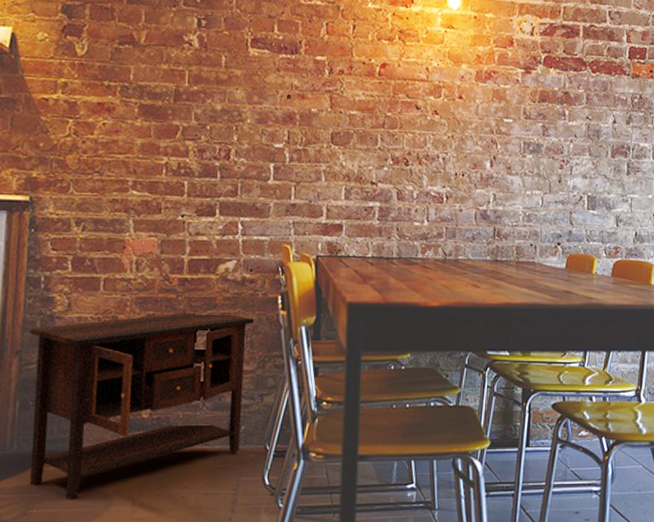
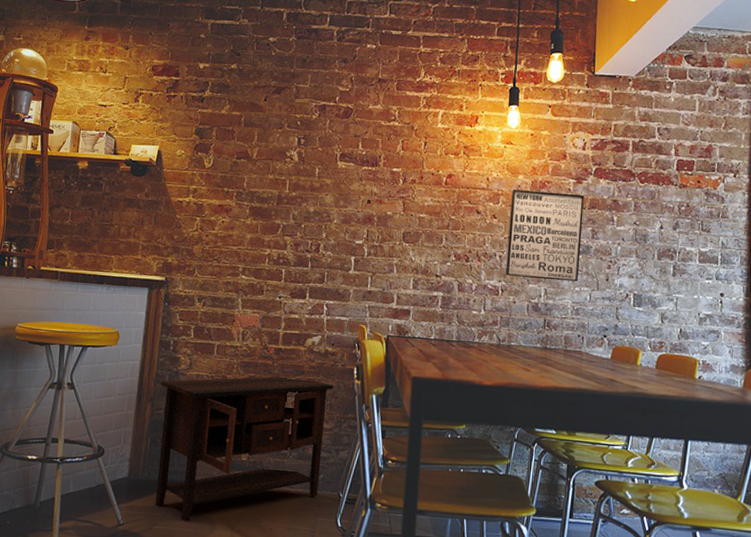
wall art: none [450,80,534,185] -> present [505,189,584,282]

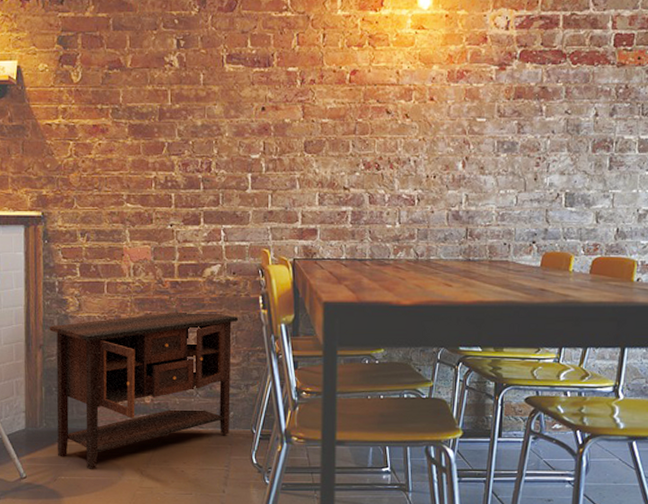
wall art: present [505,189,584,282] -> none [421,82,509,184]

